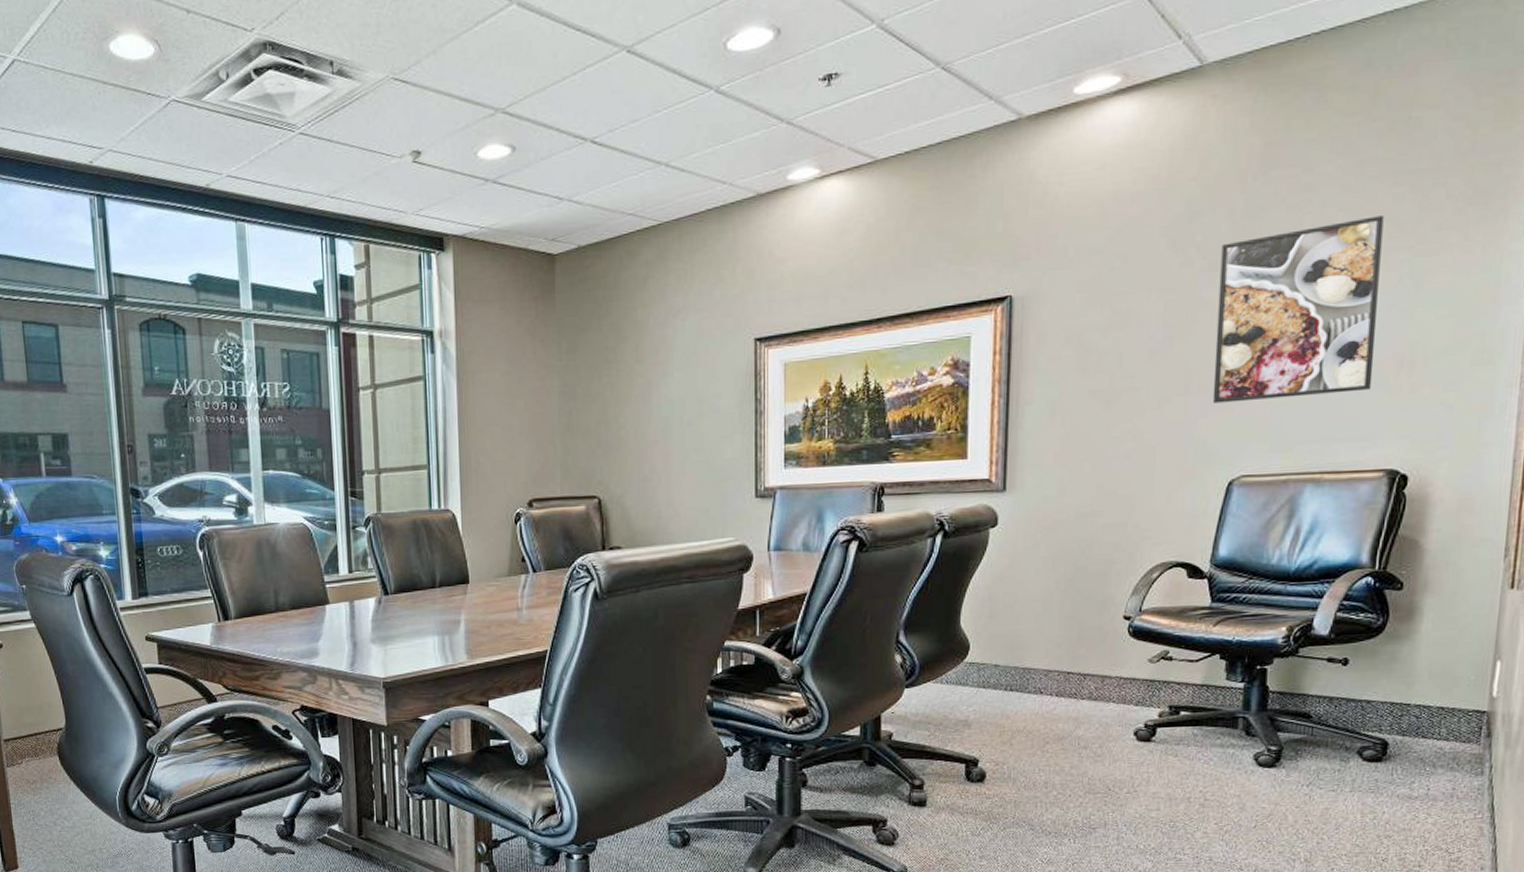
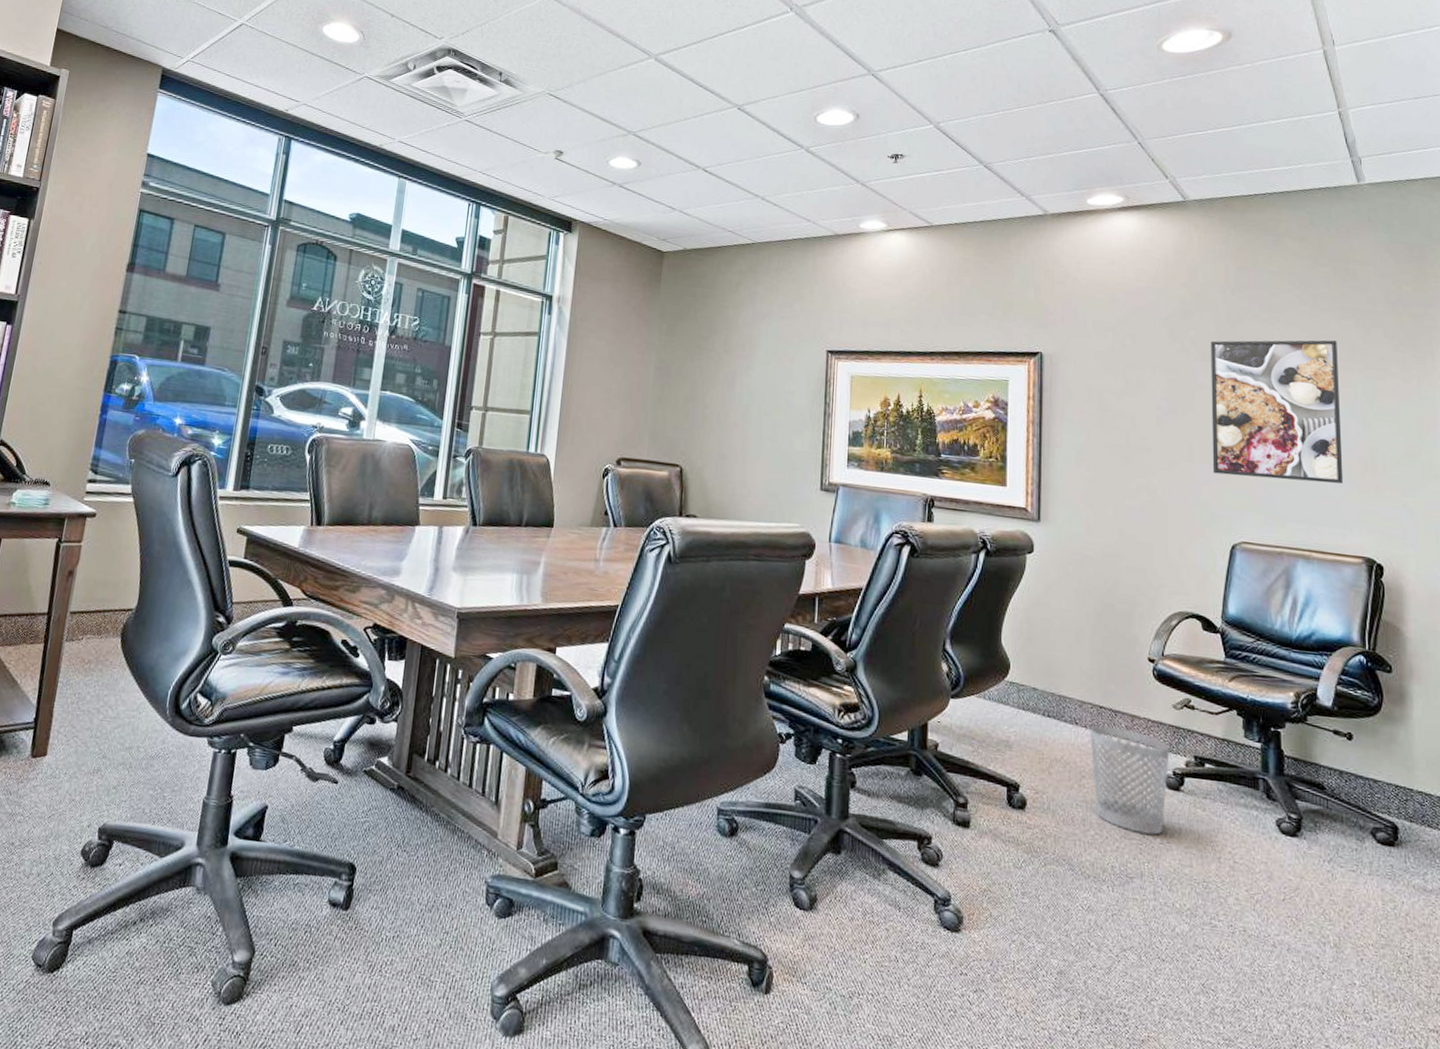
wastebasket: none [1055,690,1143,787] -> present [1090,725,1170,835]

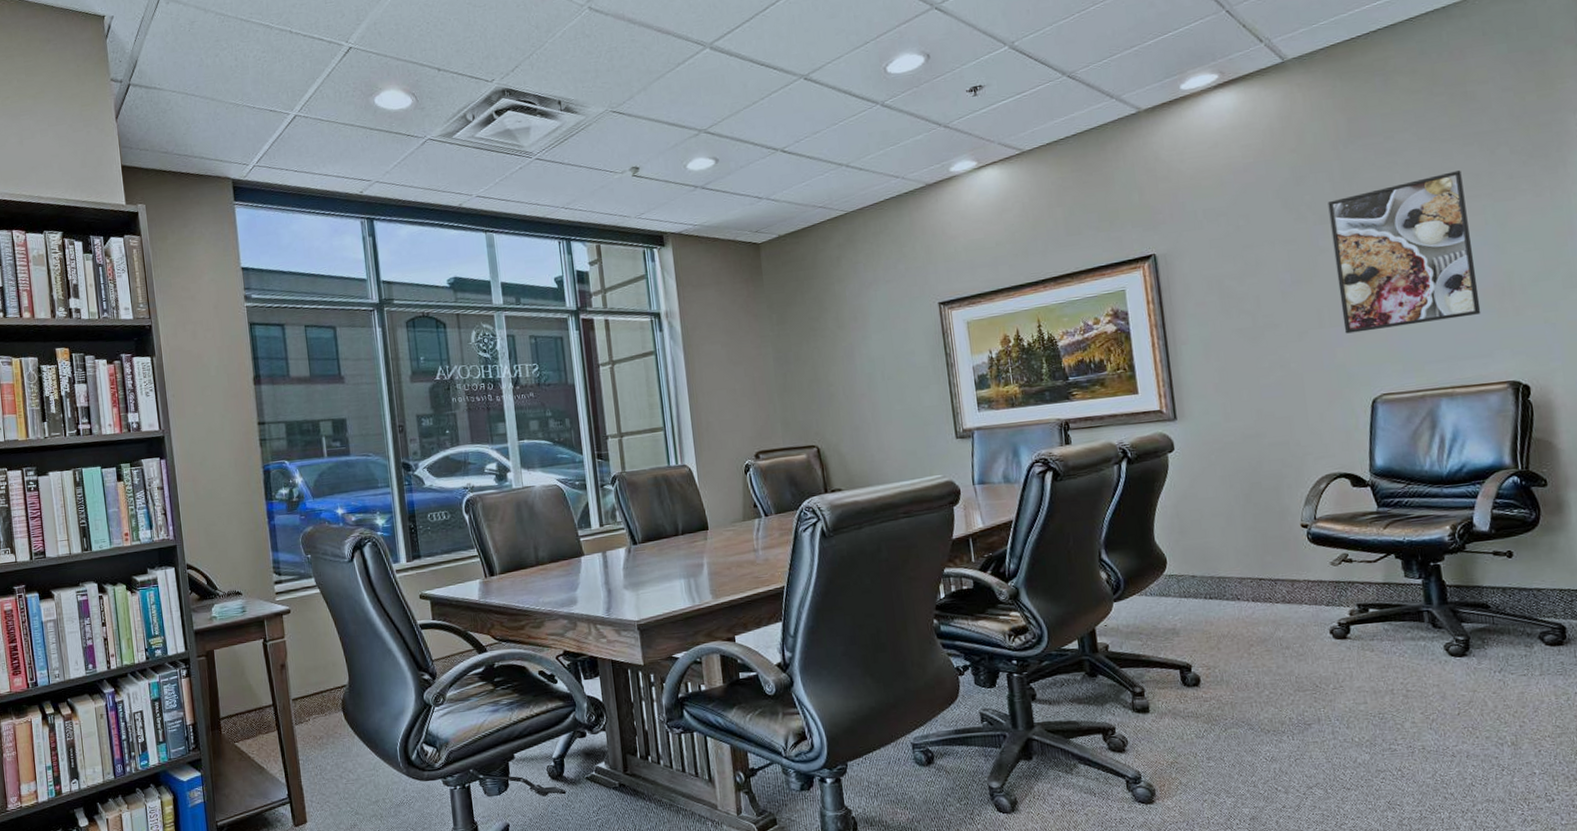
wastebasket: present [1090,725,1170,835] -> none [1252,593,1335,684]

